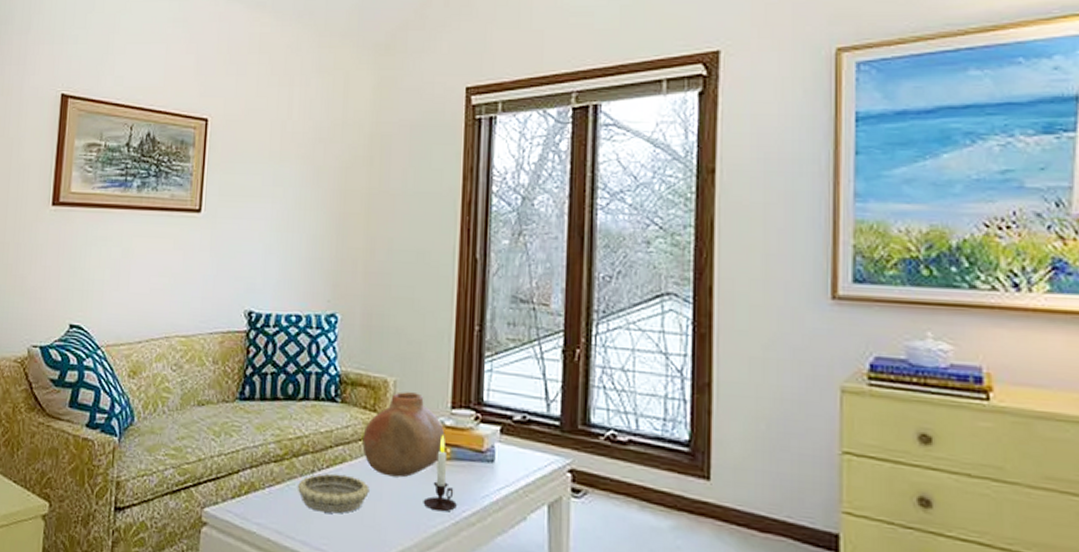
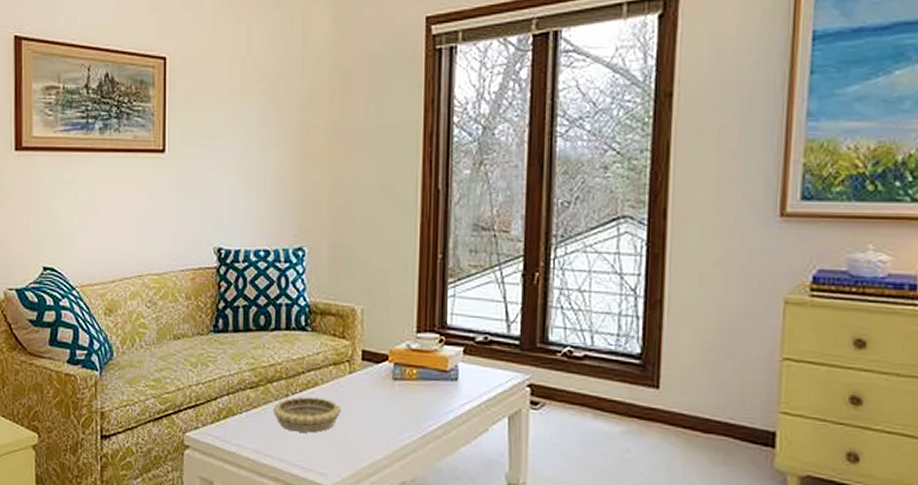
vase: present [362,392,447,478] -> none [333,319,413,398]
candle: present [423,435,457,512] -> none [392,358,423,427]

